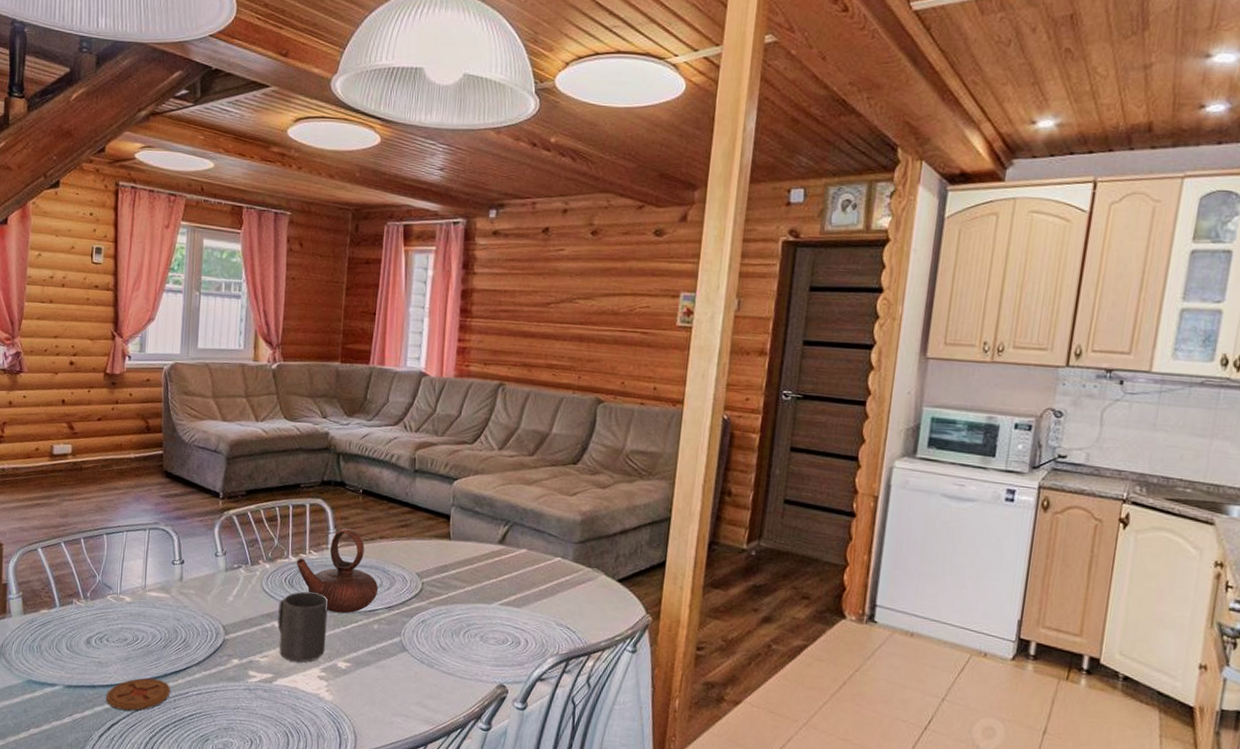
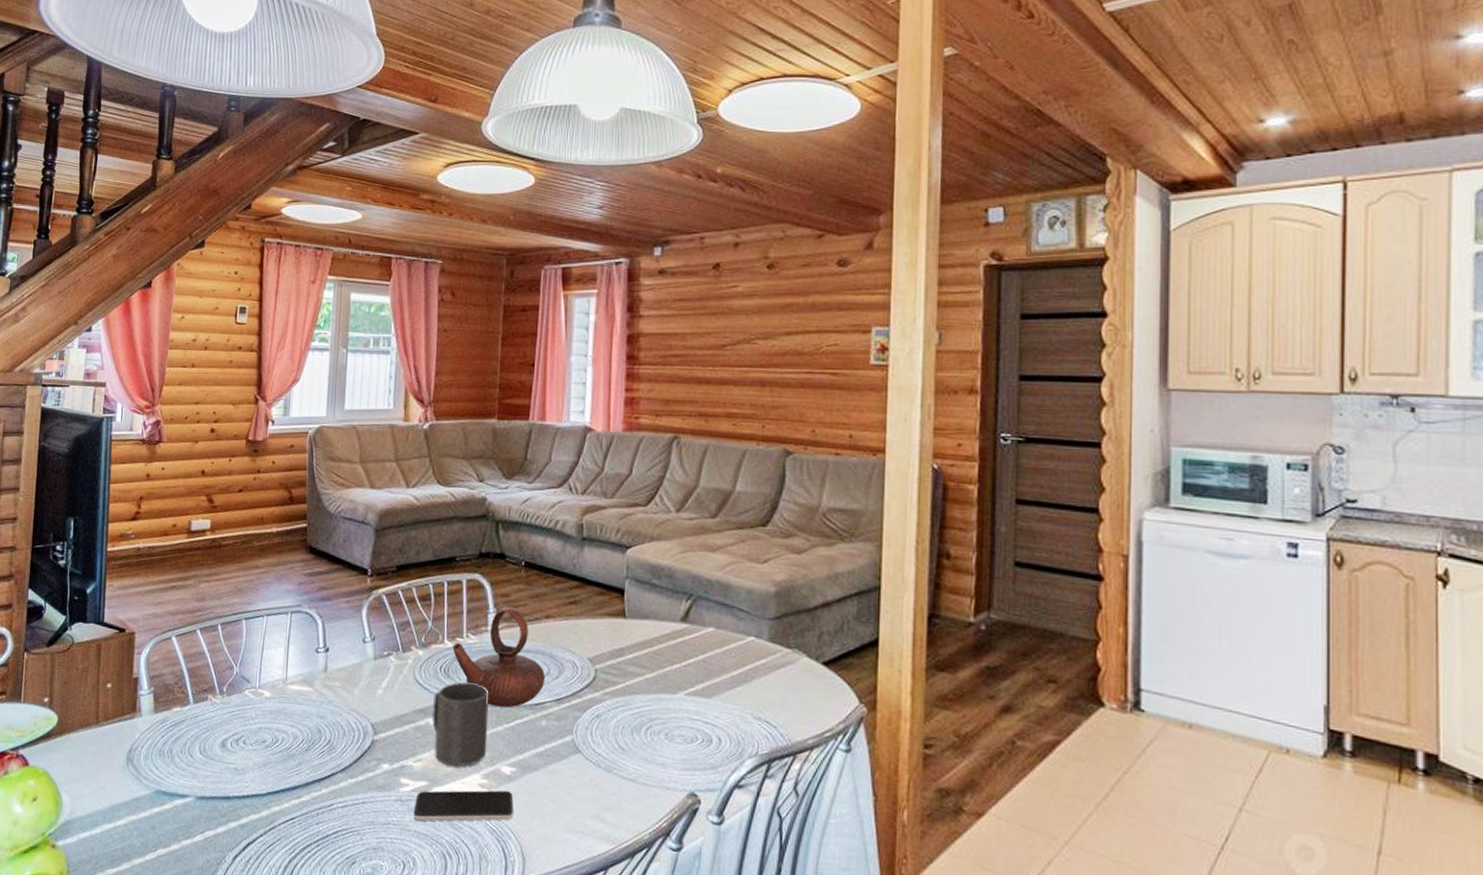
coaster: present [106,678,171,711] -> none [242,787,313,827]
smartphone: none [259,681,348,707] -> present [413,790,514,822]

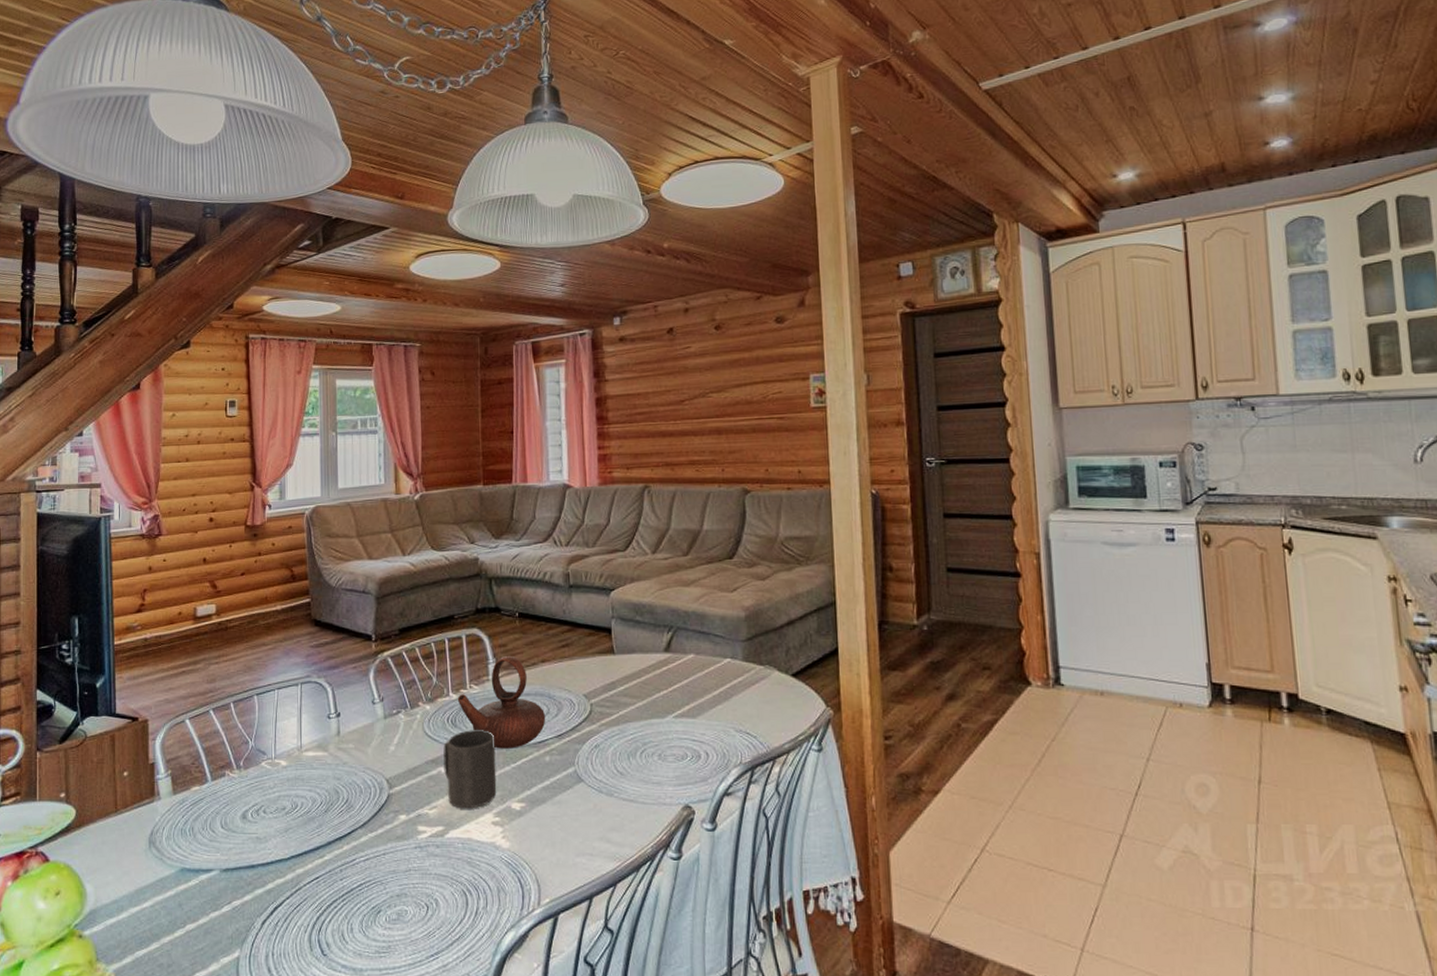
smartphone: present [413,790,514,822] -> none [432,824,526,864]

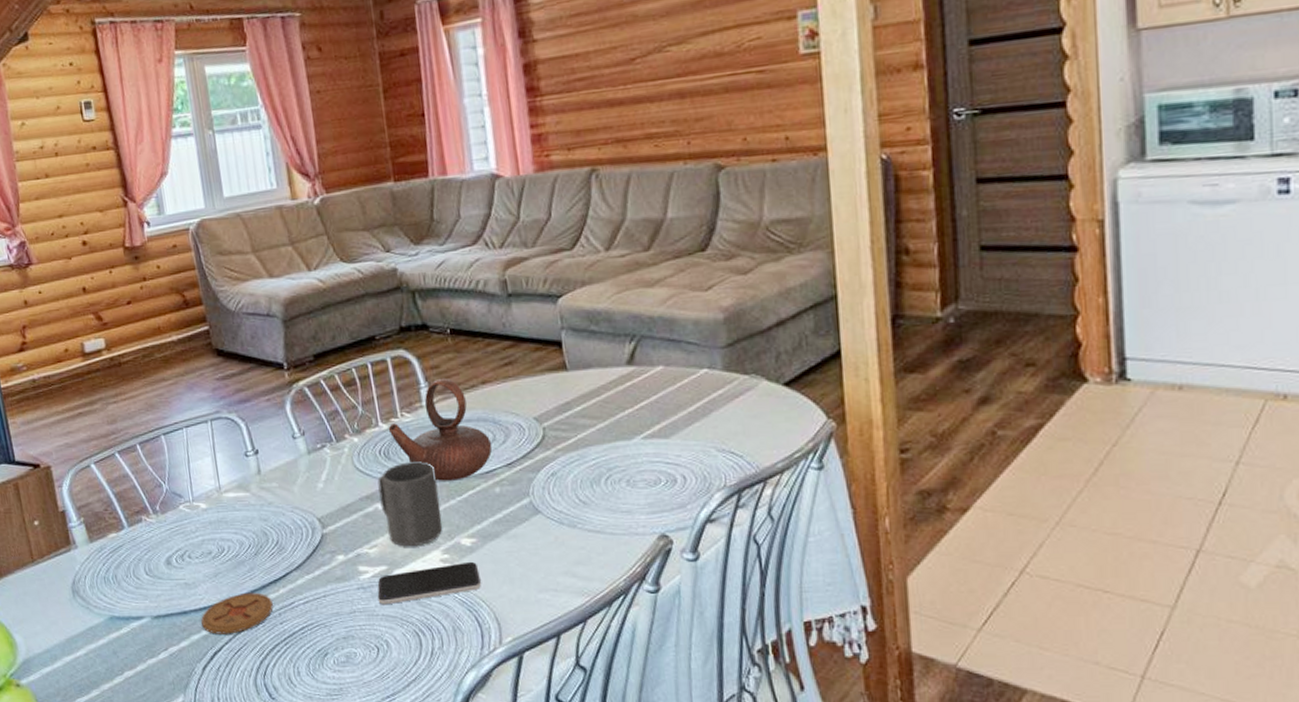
coaster: none [267,848,336,889] -> present [201,592,274,634]
smartphone: none [432,824,526,864] -> present [377,561,481,605]

